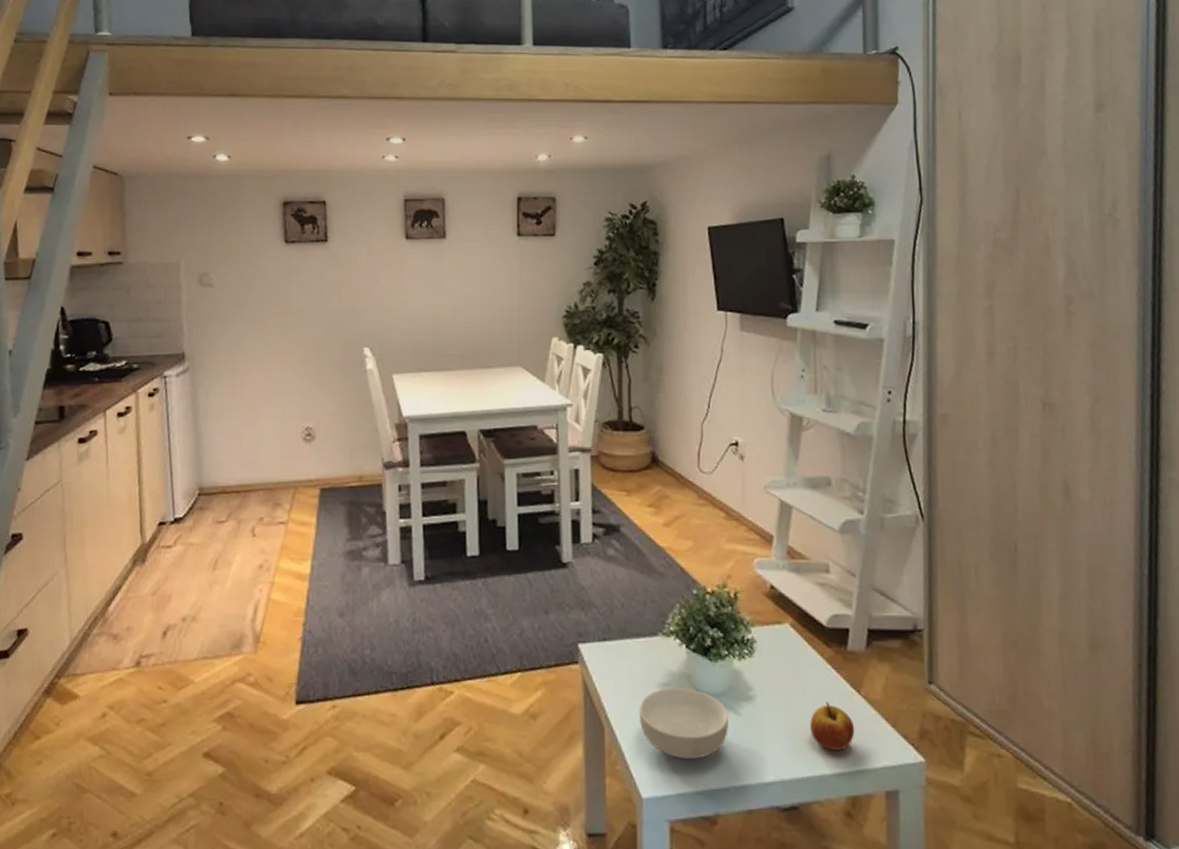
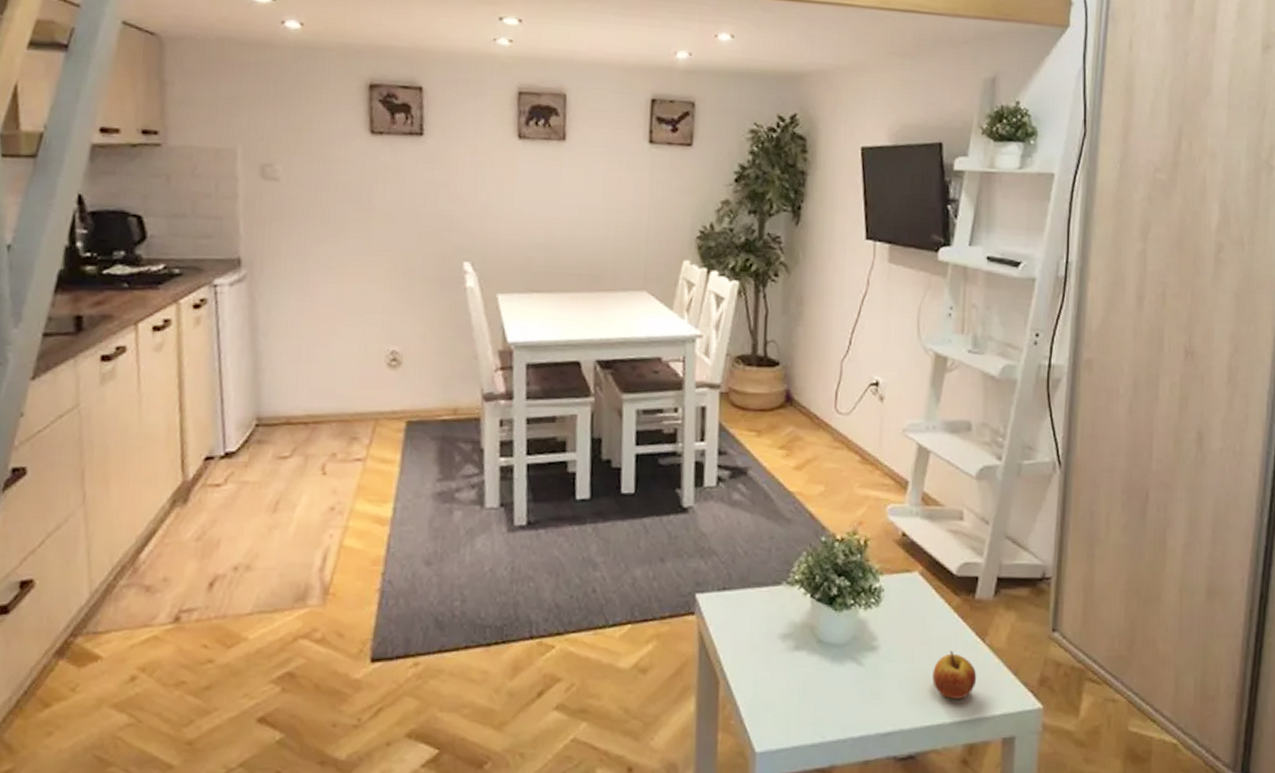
cereal bowl: present [639,687,728,759] -> none [757,638,850,711]

